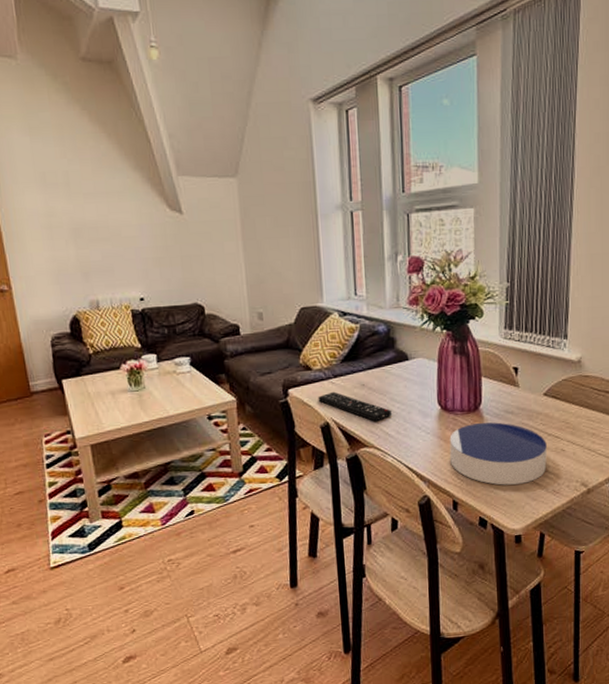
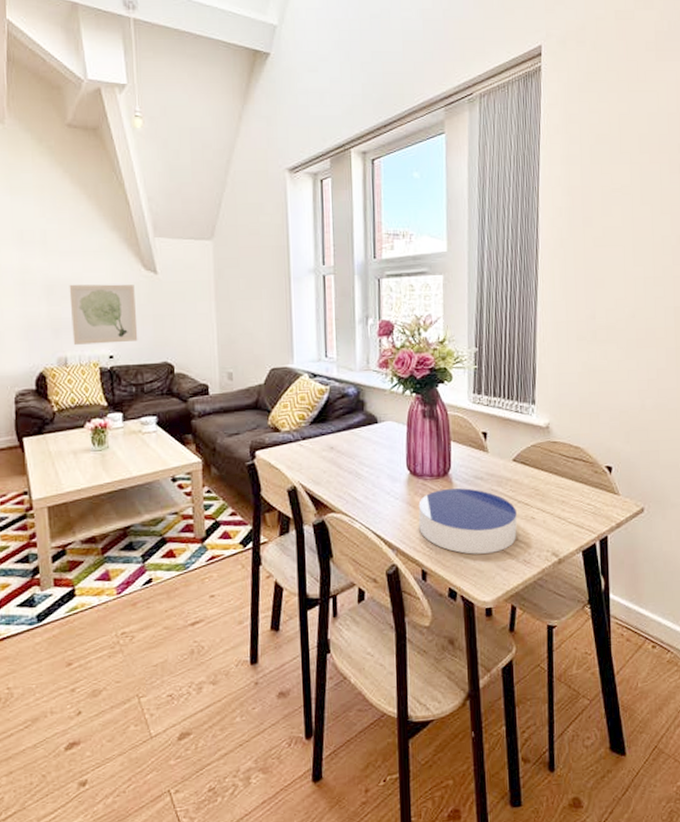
wall art: none [95,225,167,288] -> present [69,284,138,345]
remote control: present [318,391,391,422] -> none [285,454,360,486]

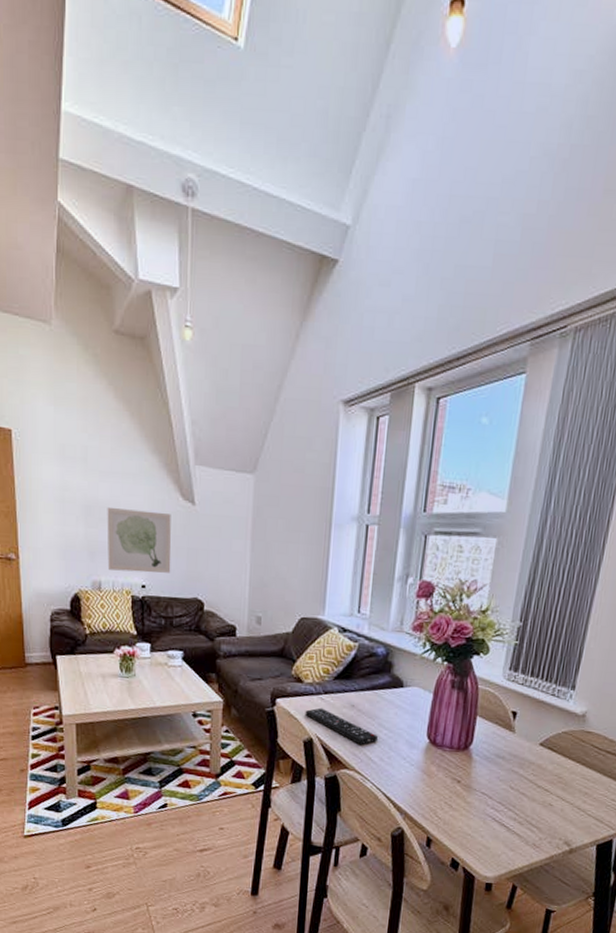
remote control: none [285,454,360,486] -> present [305,708,378,745]
coaster: present [418,488,517,555] -> none [430,762,535,832]

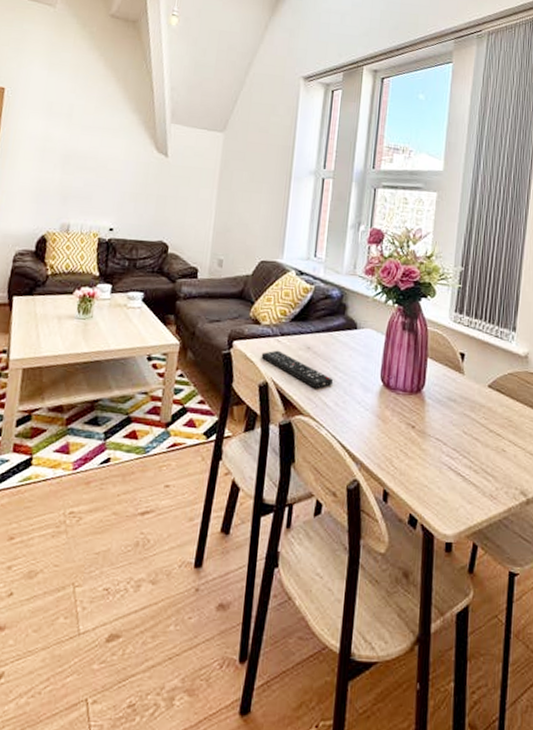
wall art: present [107,506,171,573] -> none [78,156,145,218]

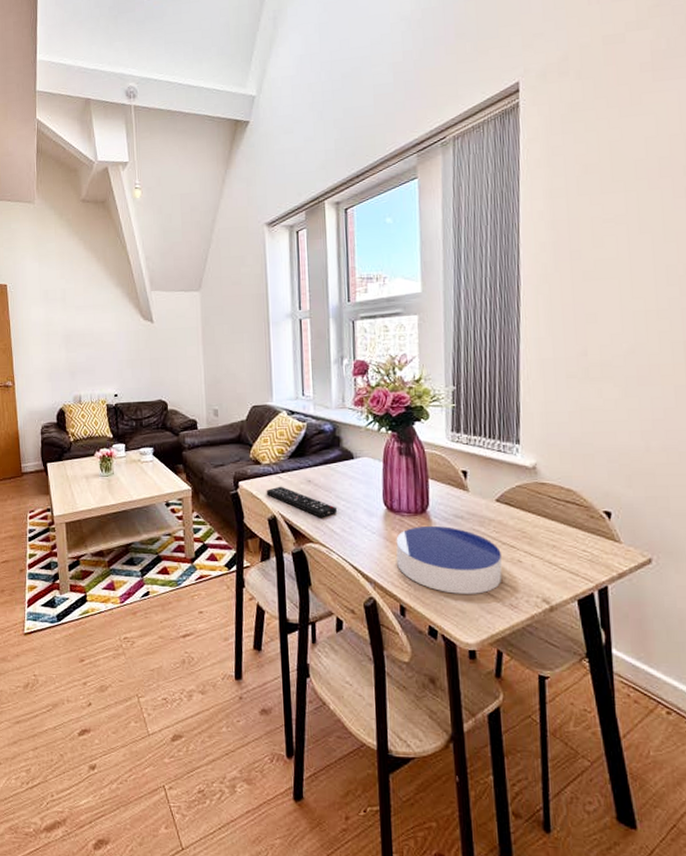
coaster: none [386,406,487,482] -> present [396,526,502,594]

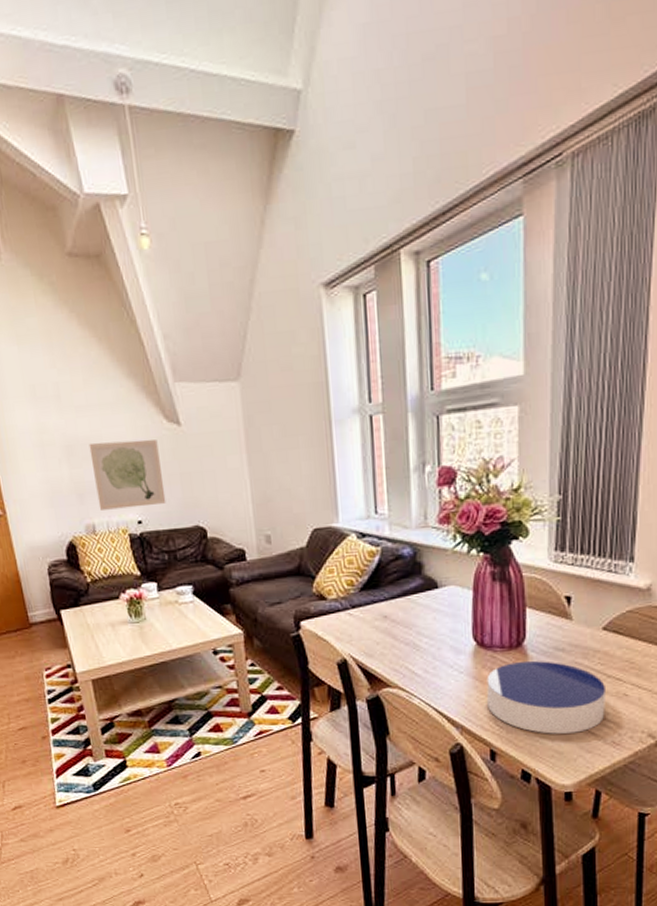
wall art: none [83,332,138,385] -> present [89,439,166,510]
remote control: present [266,486,337,518] -> none [333,624,418,659]

